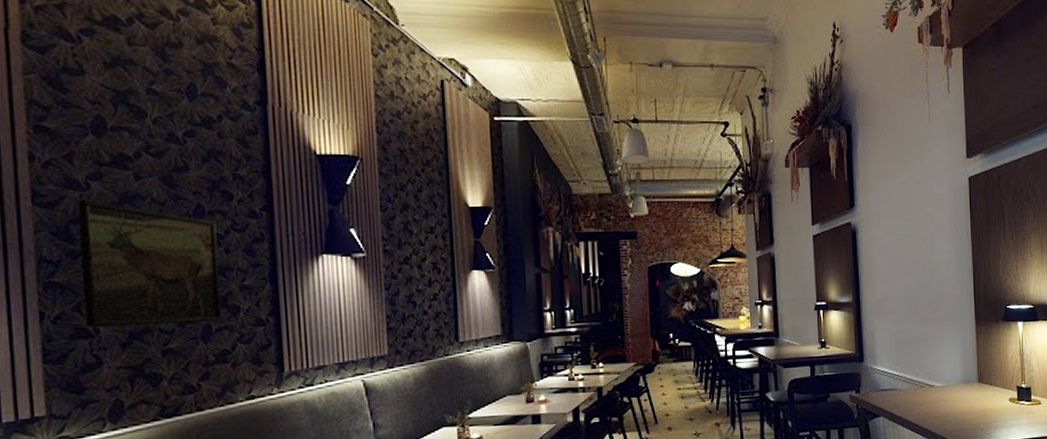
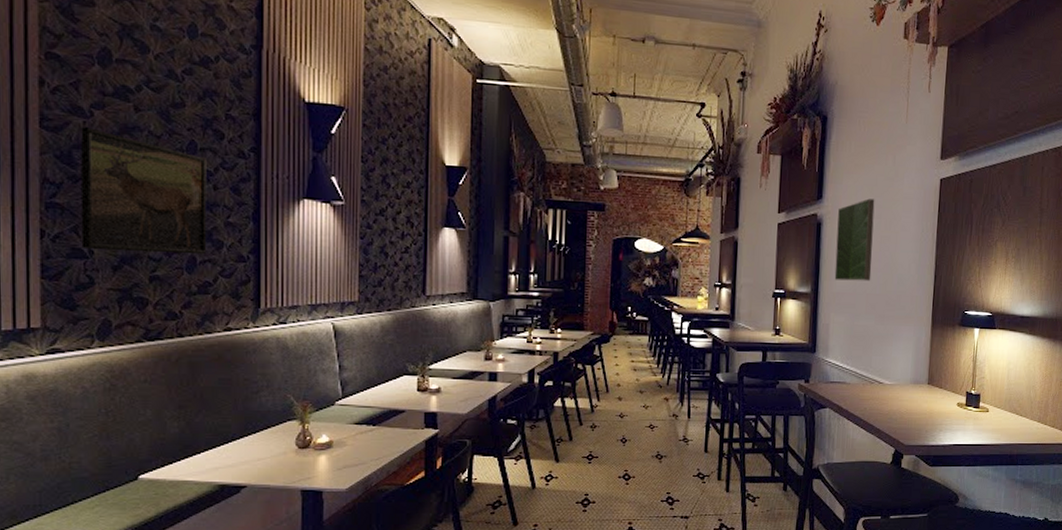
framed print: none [872,202,911,287] -> present [834,198,875,281]

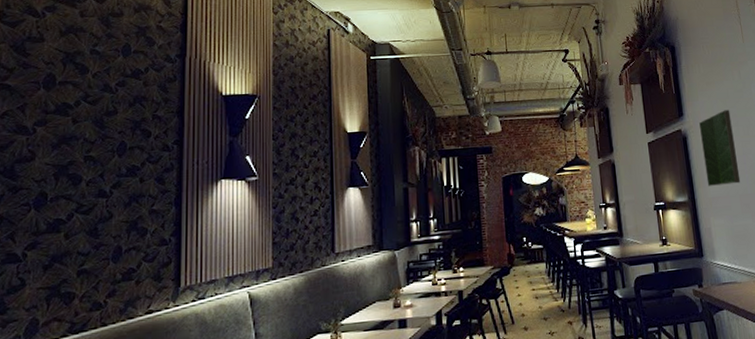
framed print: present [80,127,207,255] -> none [16,143,134,253]

